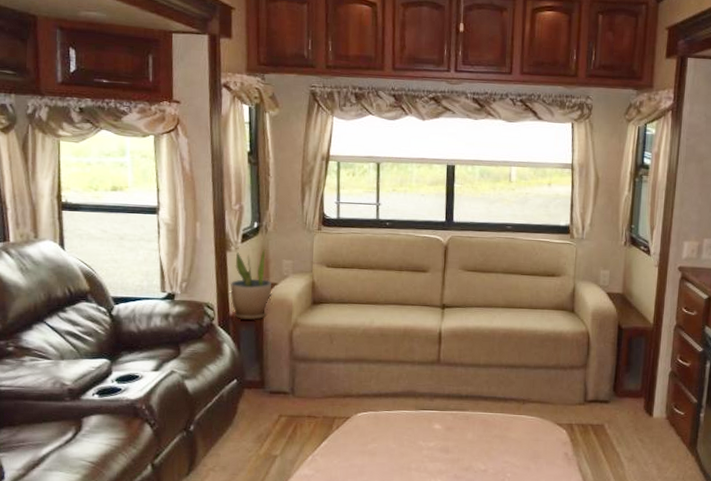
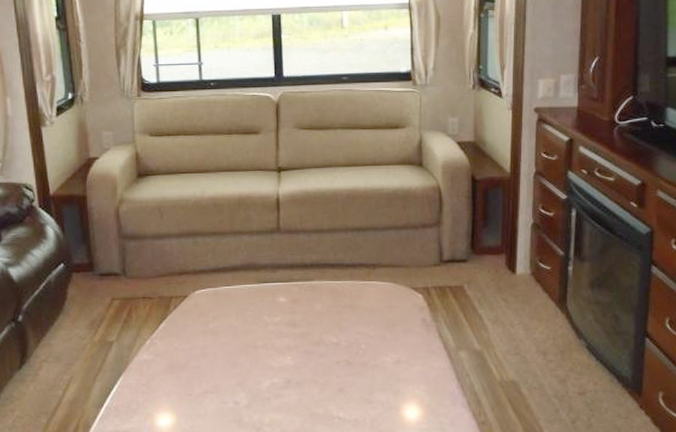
potted plant: present [230,249,271,320] -> none [48,122,93,199]

